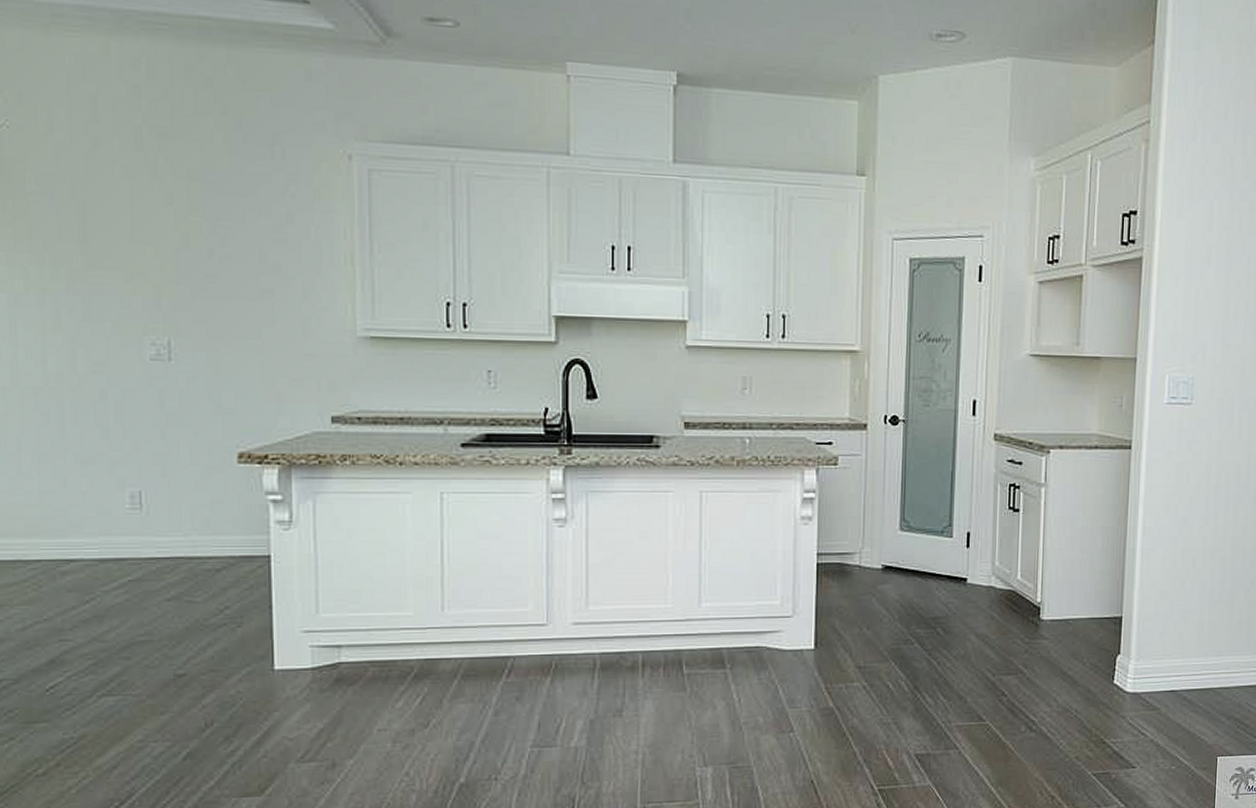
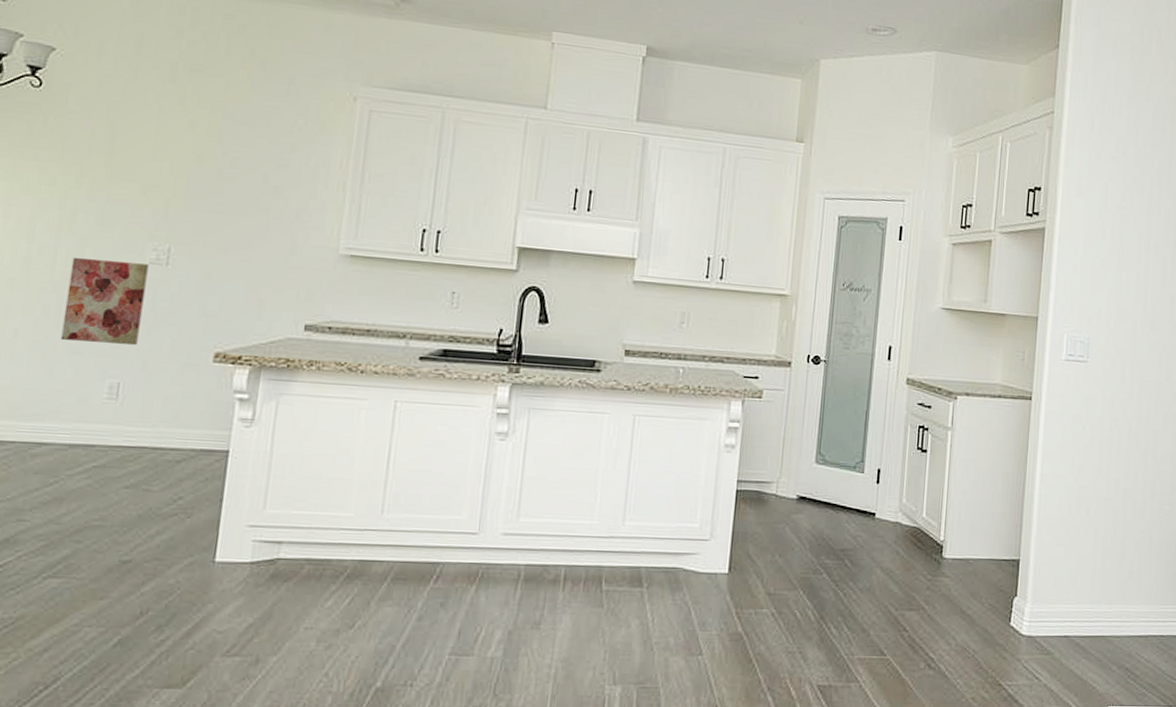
wall art: none [64,357,152,451] -> present [60,257,149,346]

